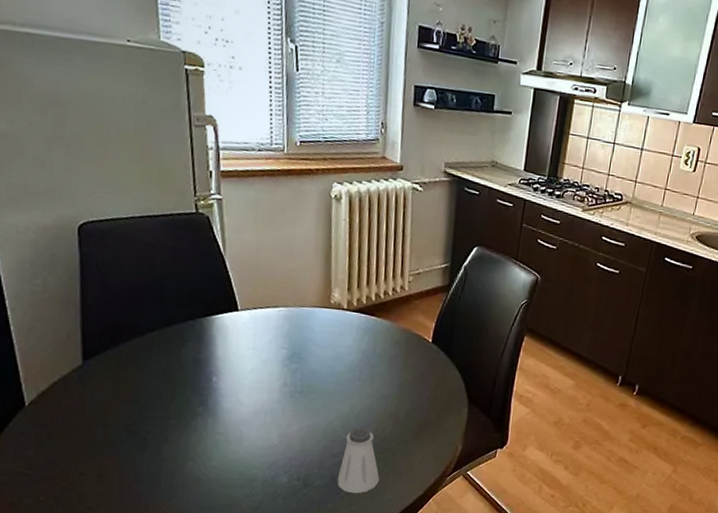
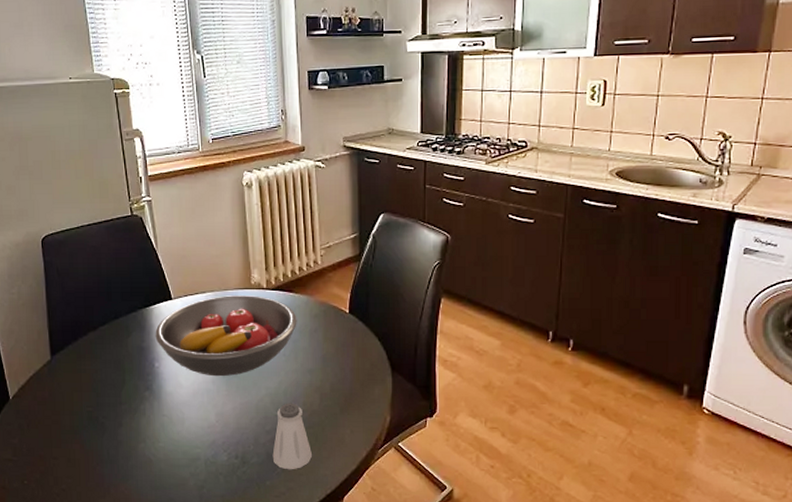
fruit bowl: none [215,312,377,397] -> present [155,295,297,377]

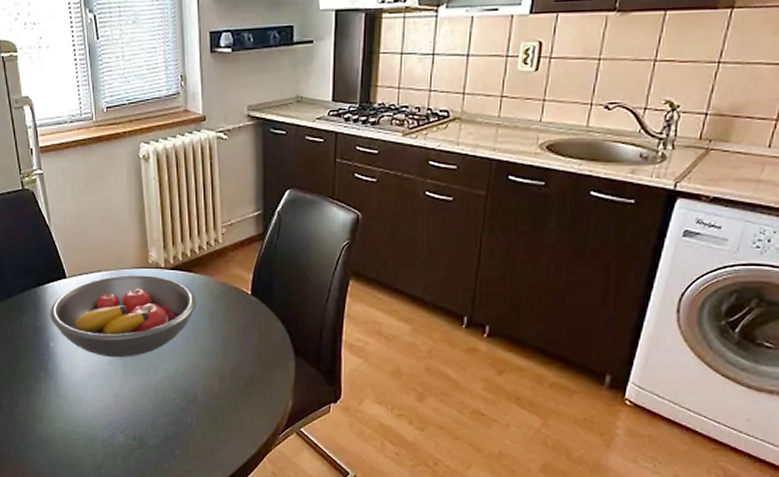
saltshaker: present [272,403,313,470] -> none [170,385,212,453]

